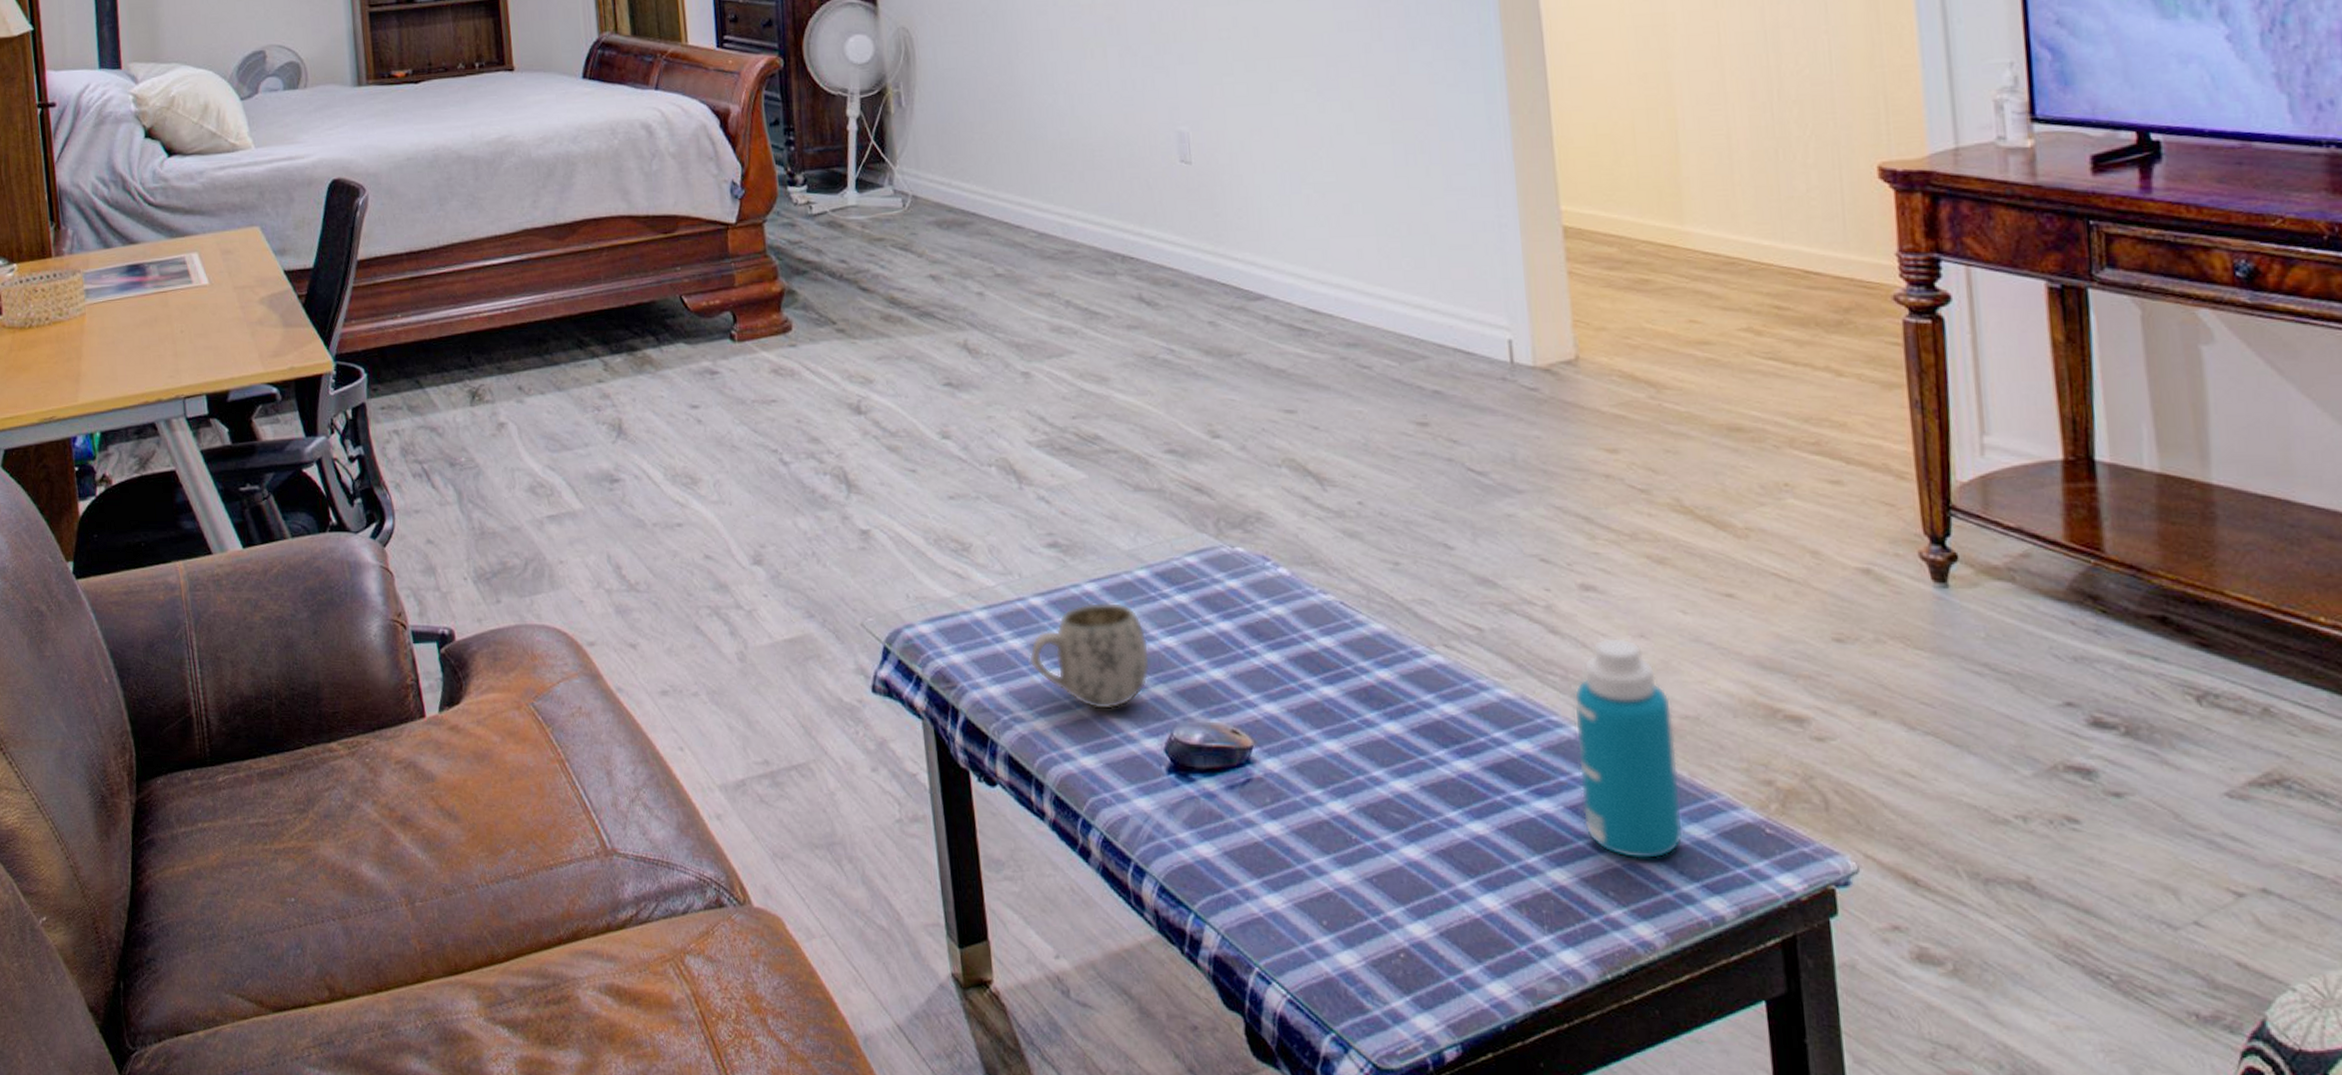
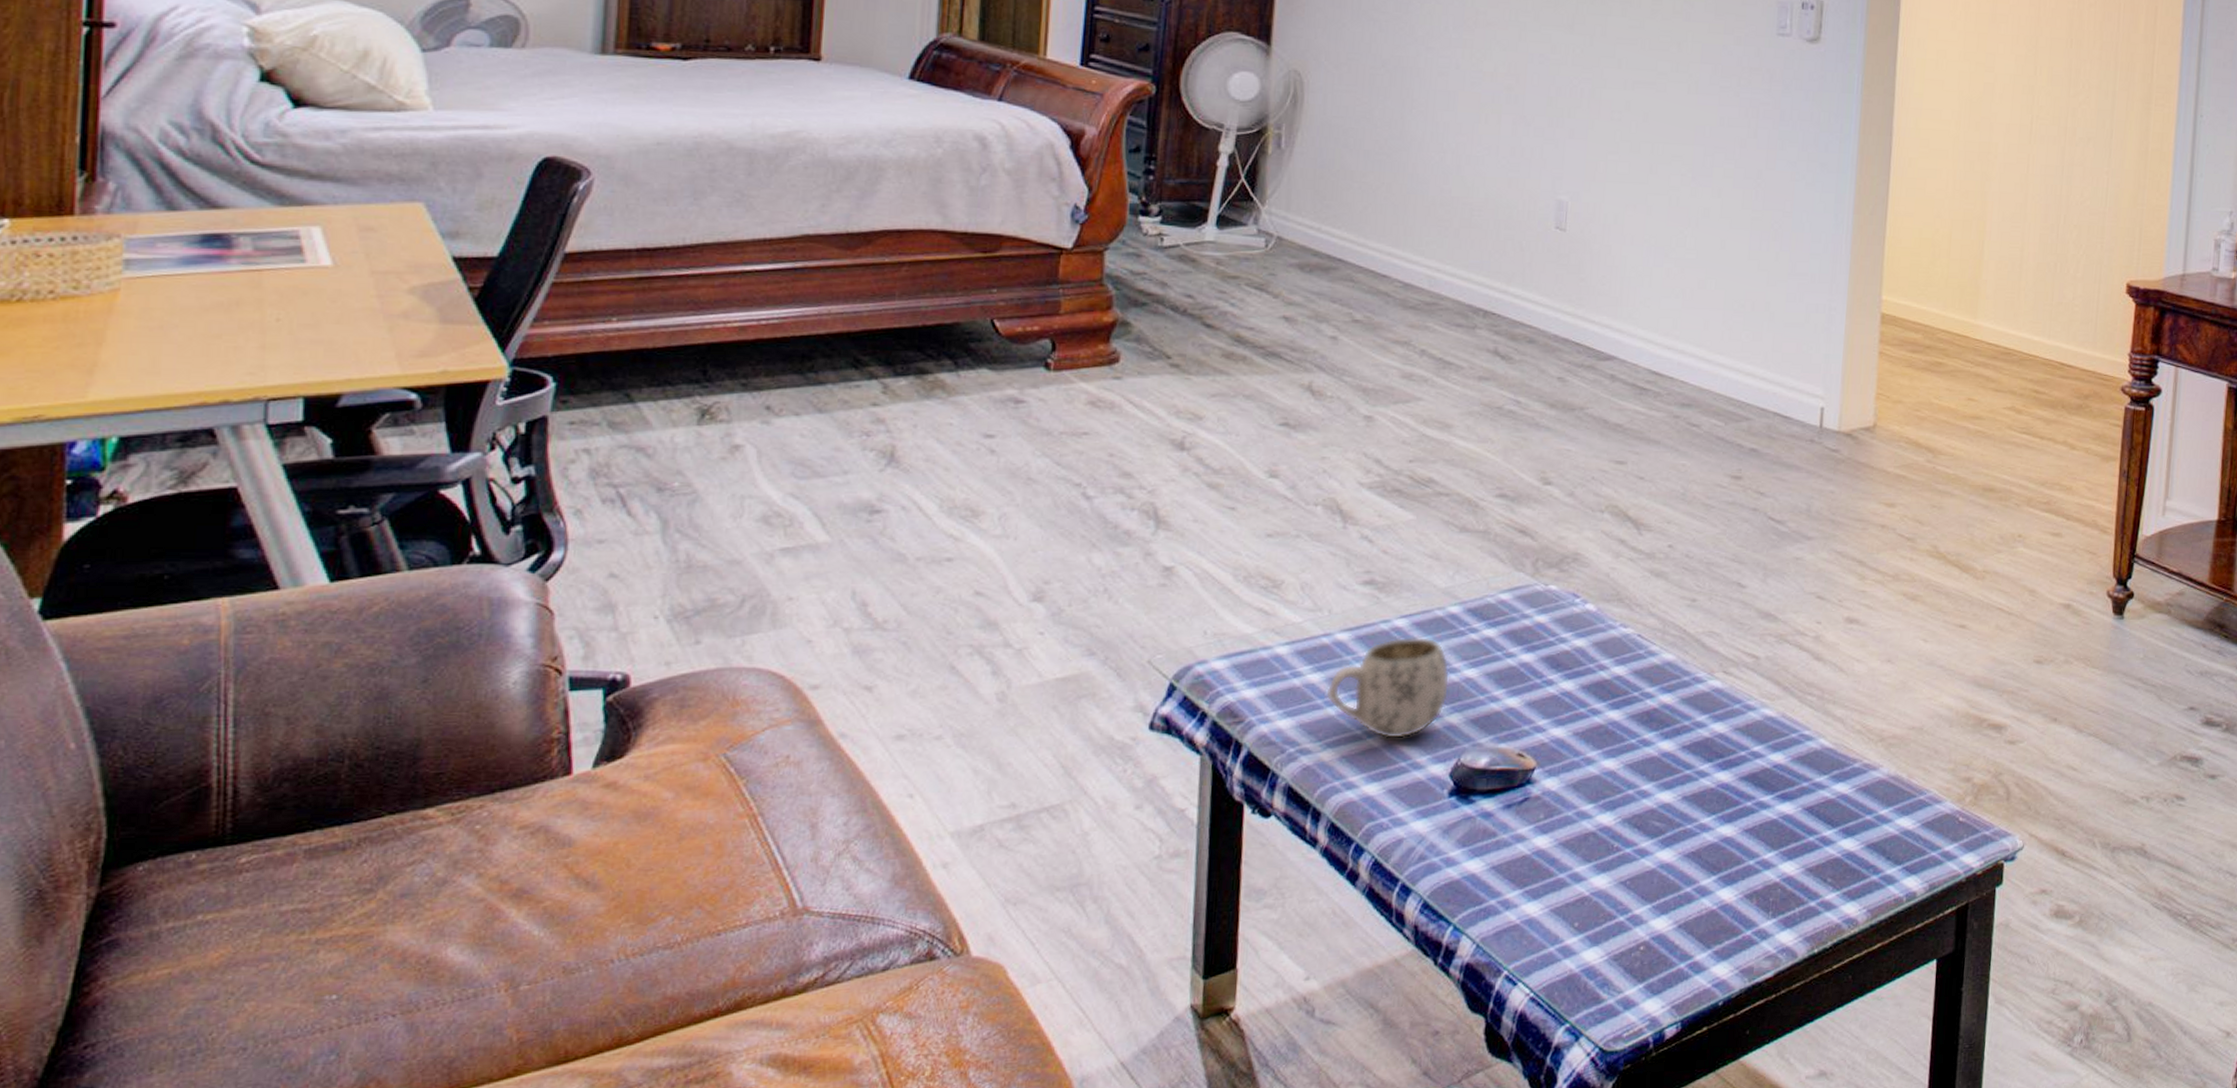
bottle: present [1573,637,1683,860] -> none [1817,662,1903,849]

